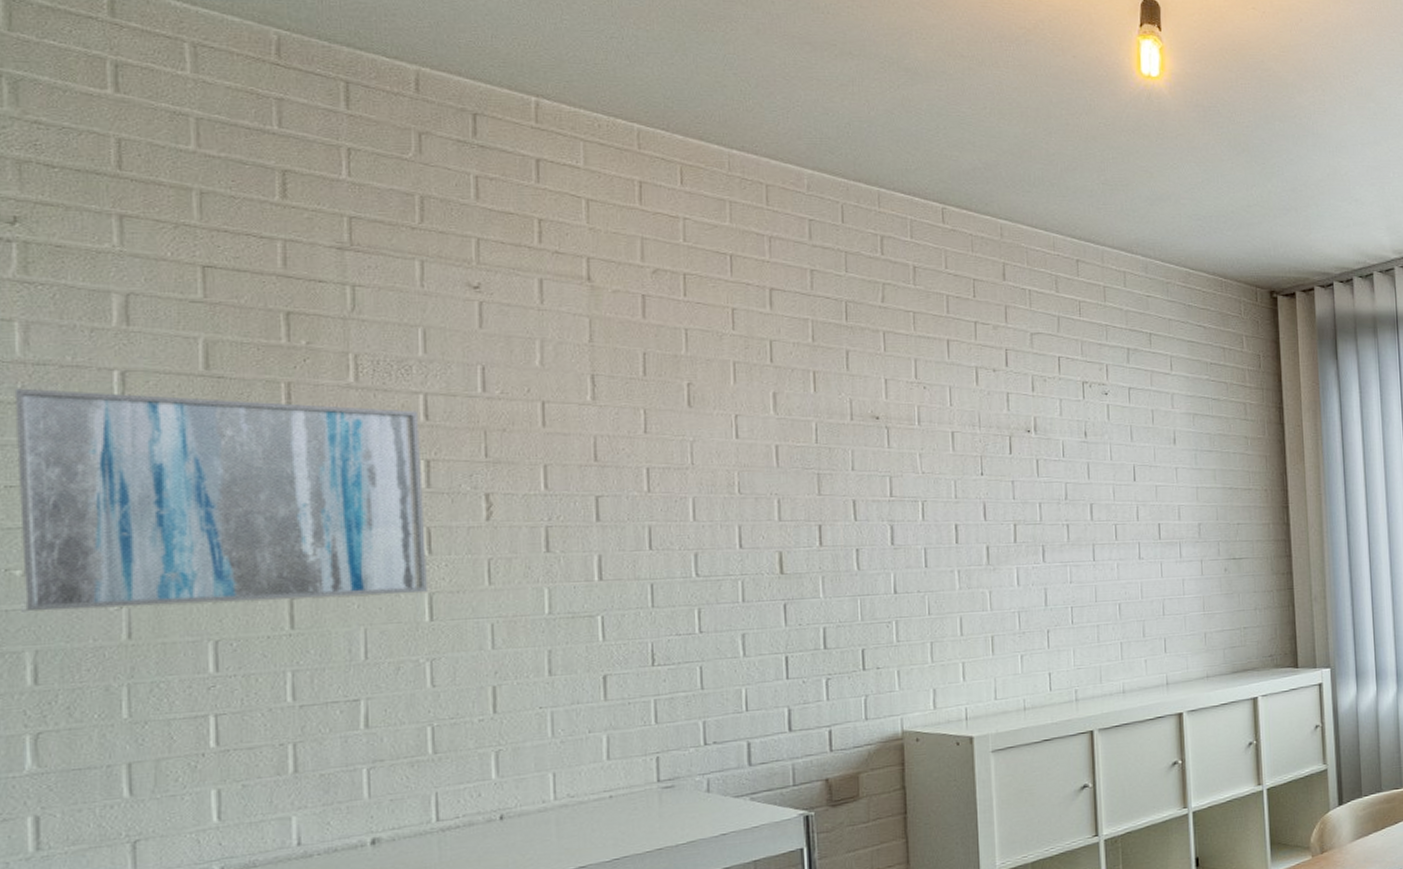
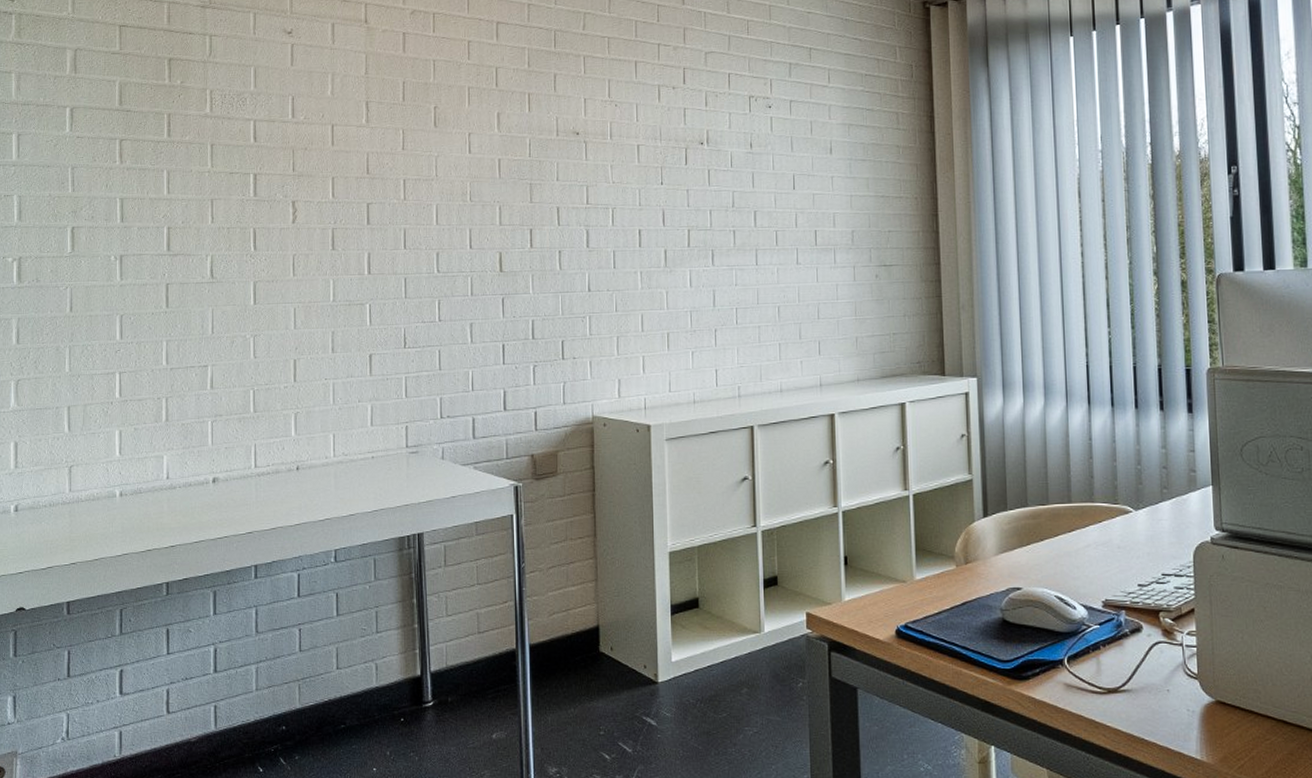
wall art: present [14,388,427,612] -> none [11,122,253,289]

